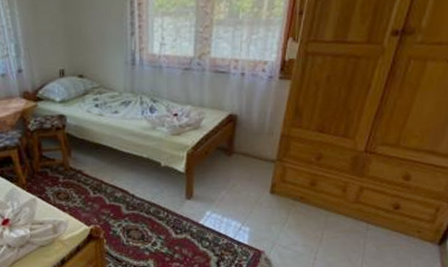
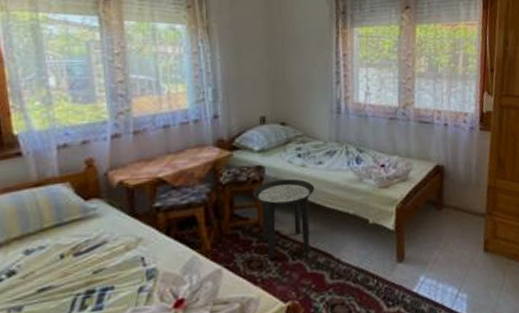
side table: none [57,126,112,193] -> present [252,178,315,260]

